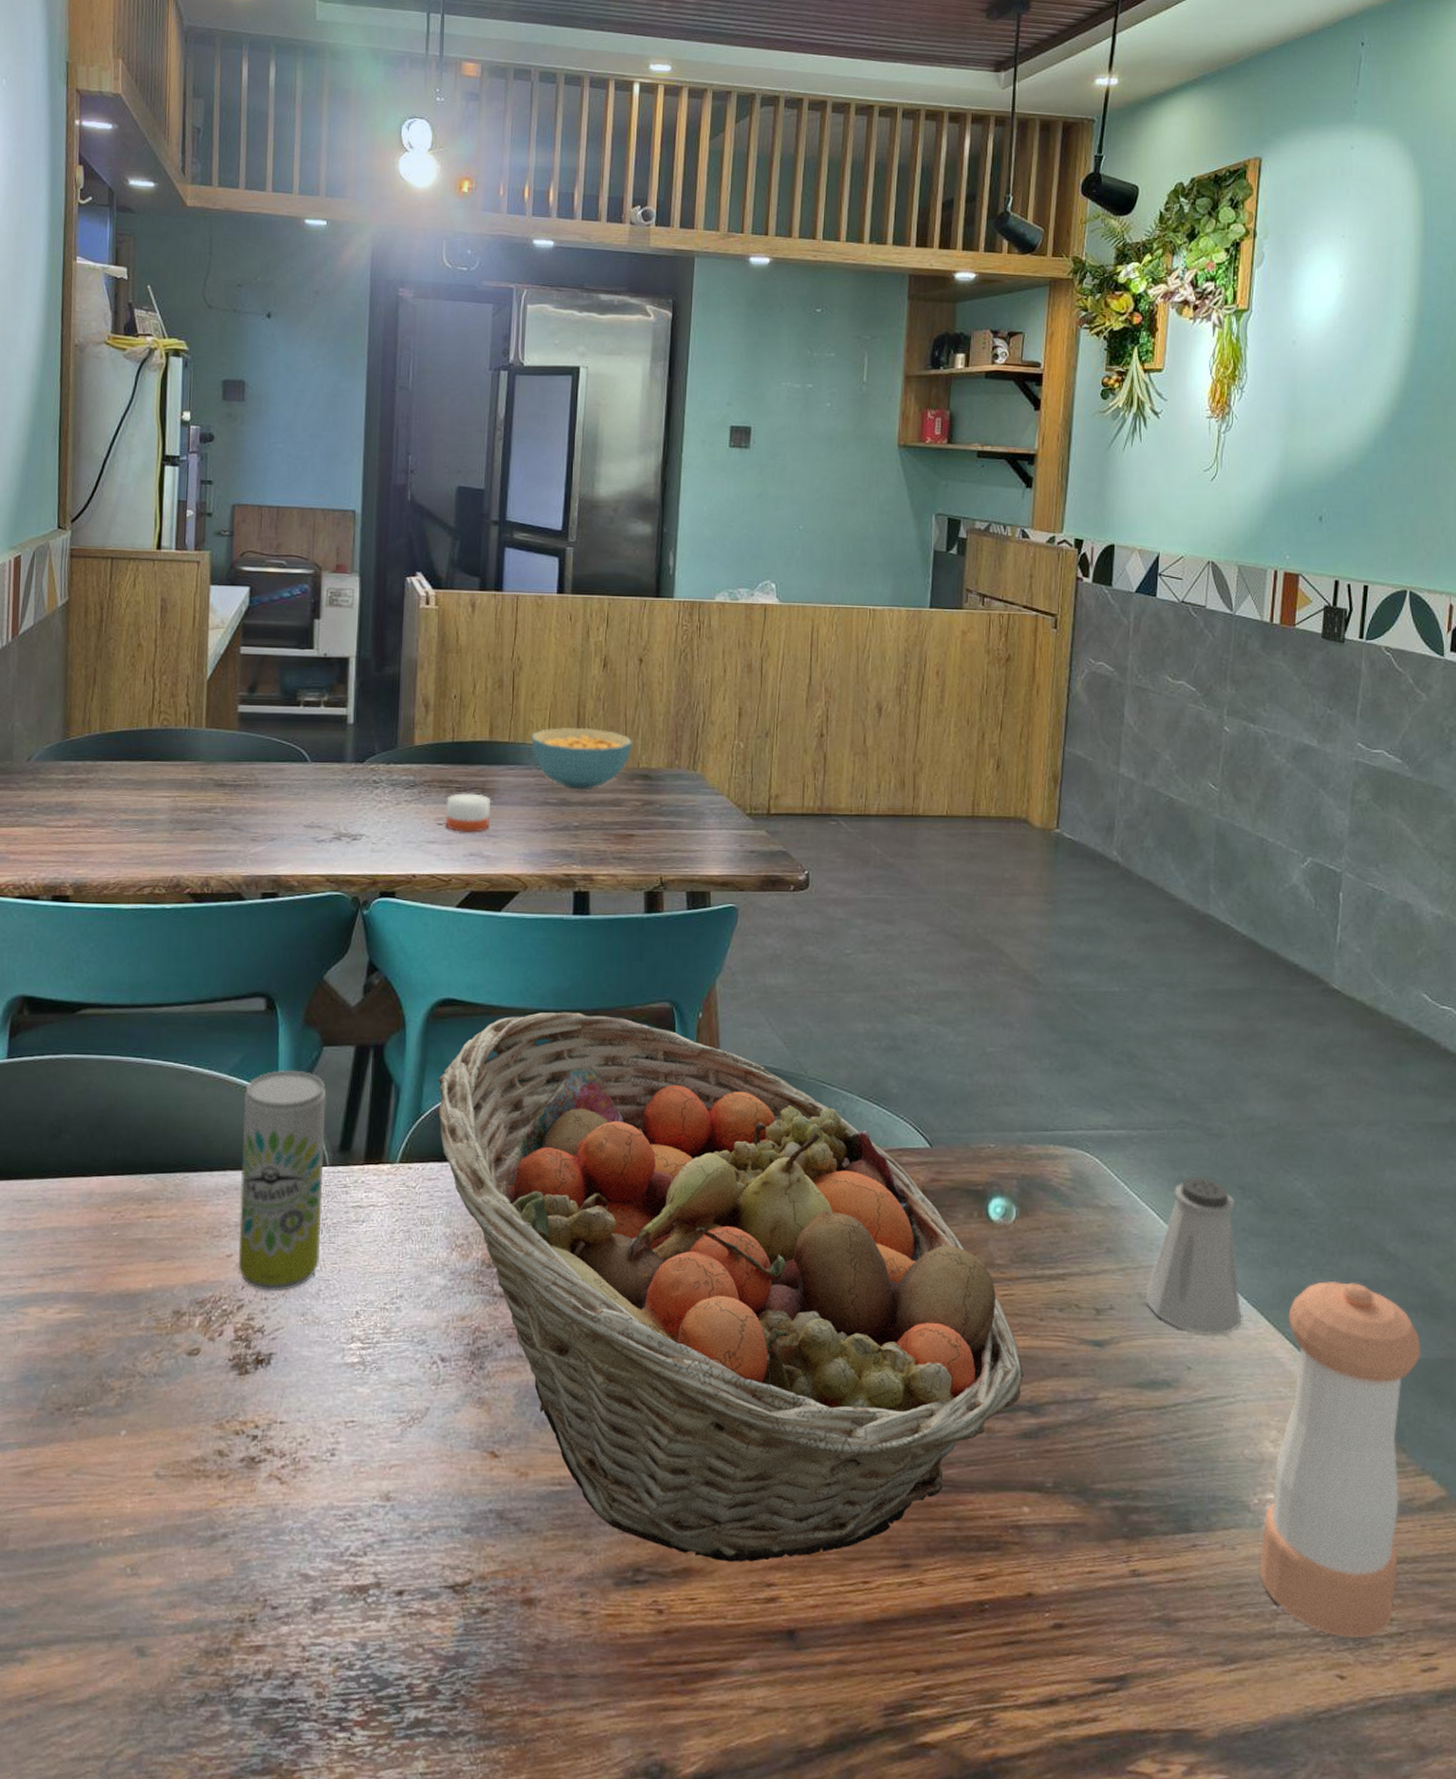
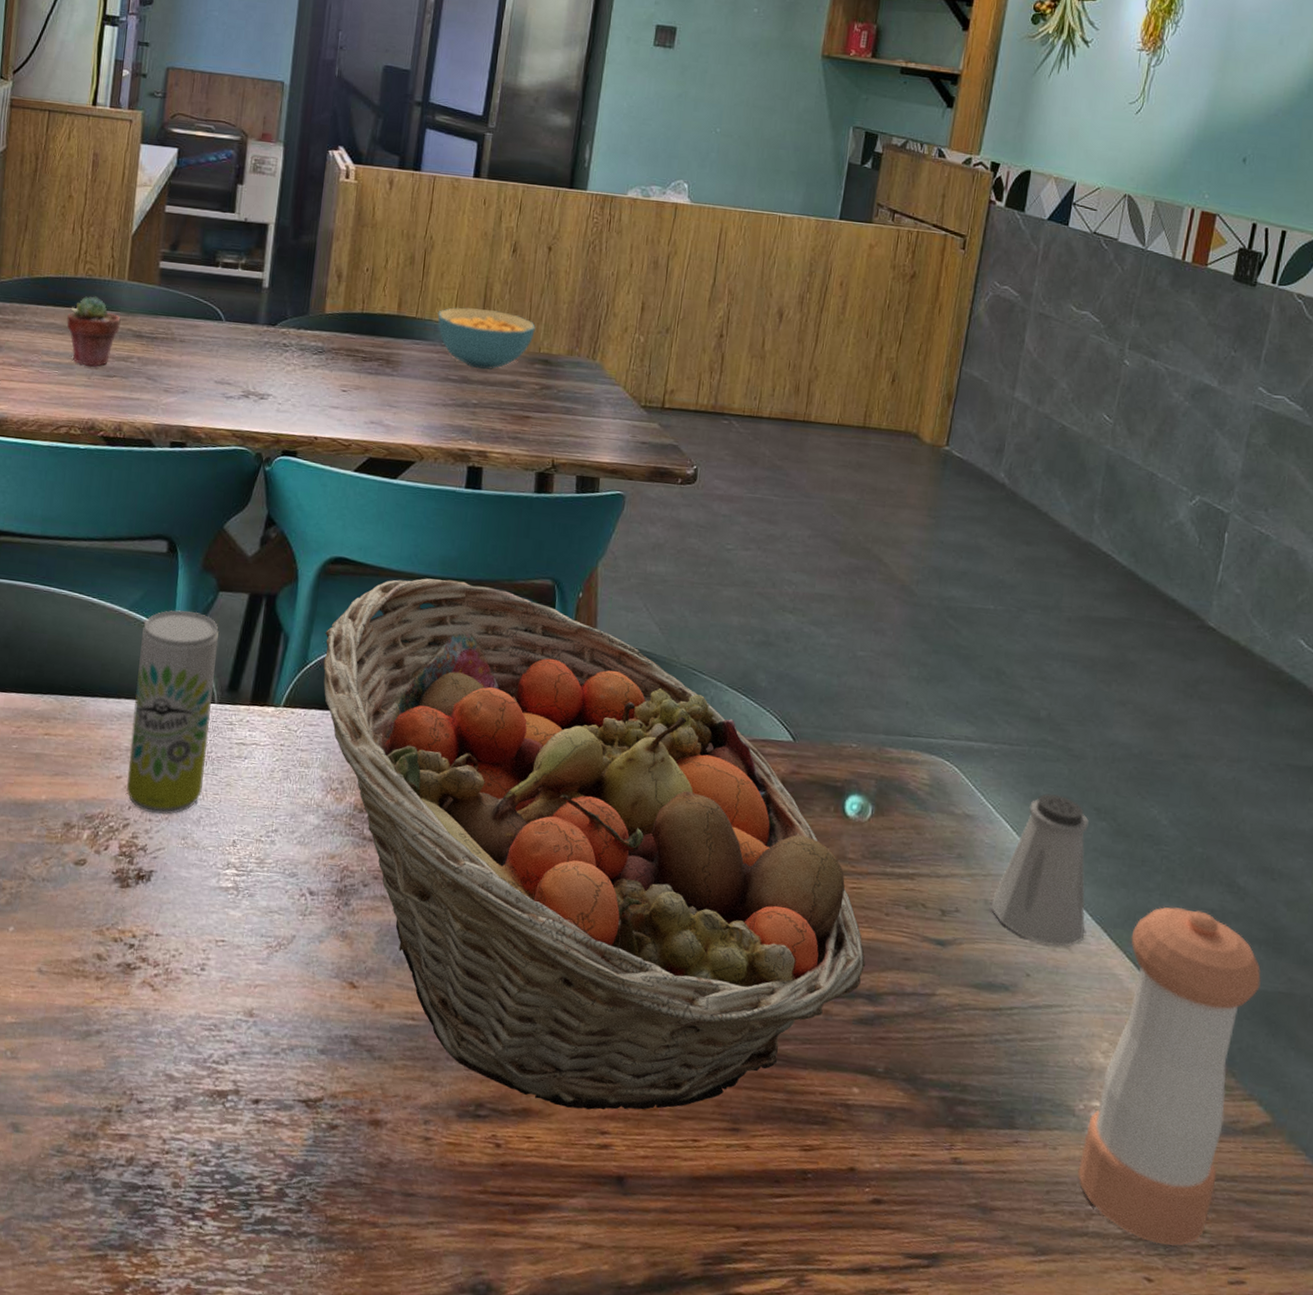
potted succulent: none [144,747,201,822] -> present [66,296,121,368]
candle: present [446,792,491,833] -> none [349,362,394,402]

